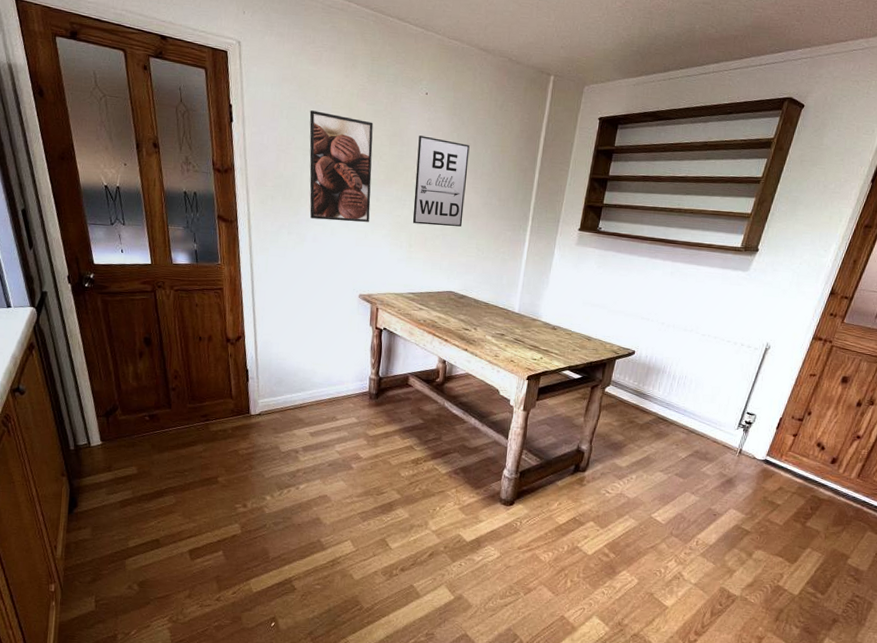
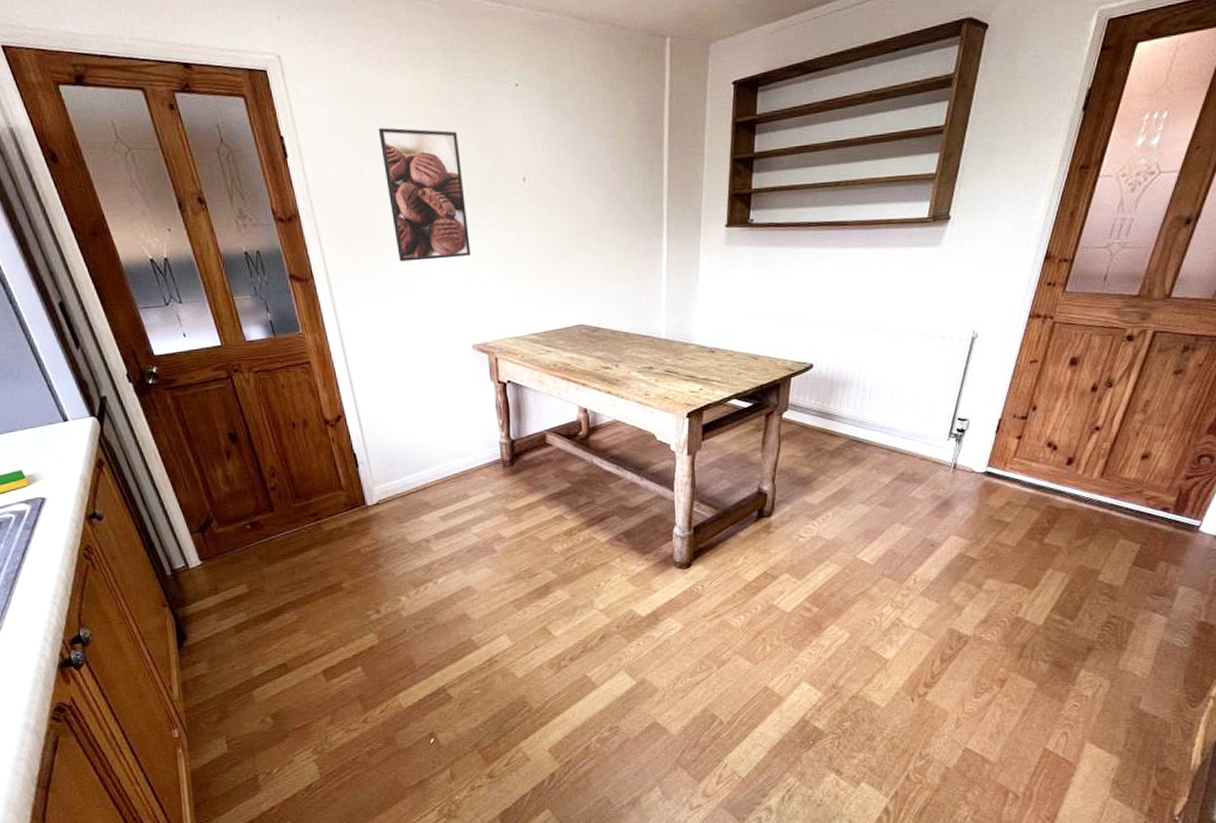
wall art: present [412,135,470,227] -> none [515,138,583,249]

